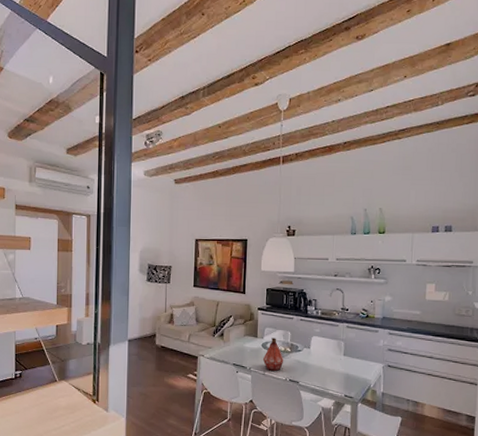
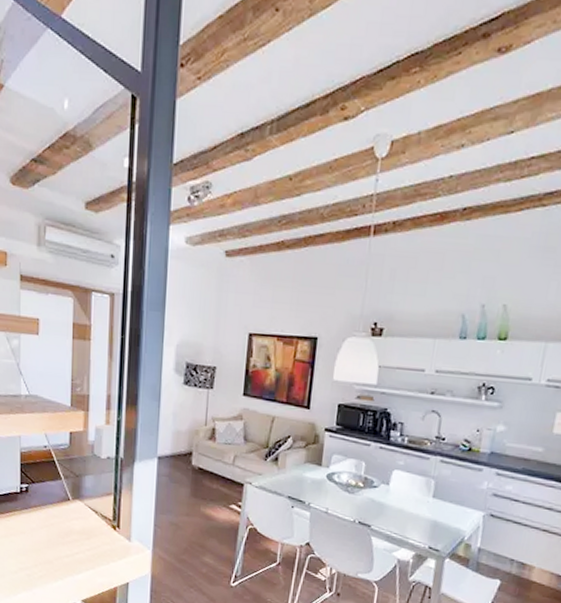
bottle: present [262,338,284,372] -> none [326,468,354,511]

